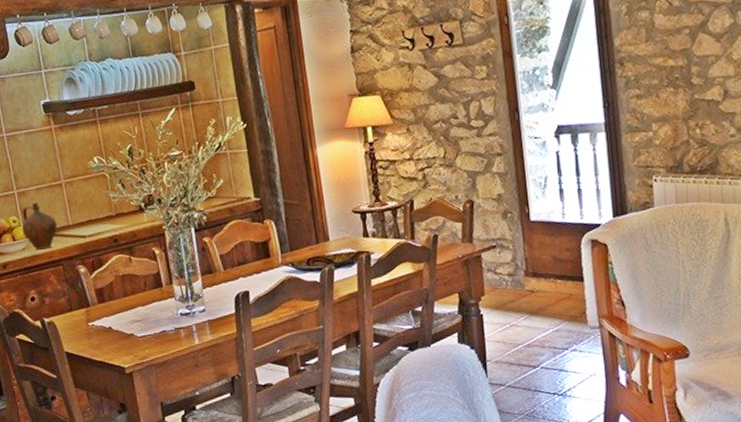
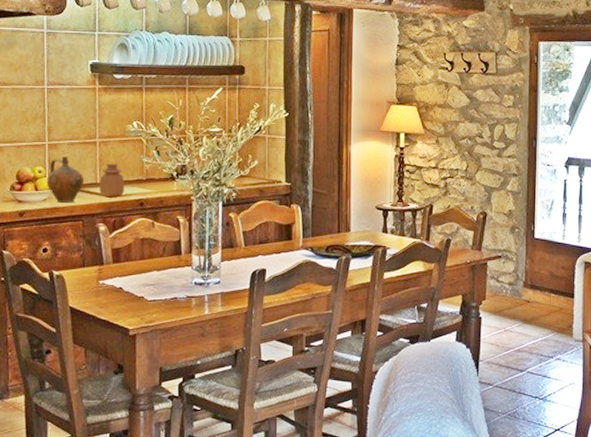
jar: none [71,202,97,239] -> present [100,163,124,198]

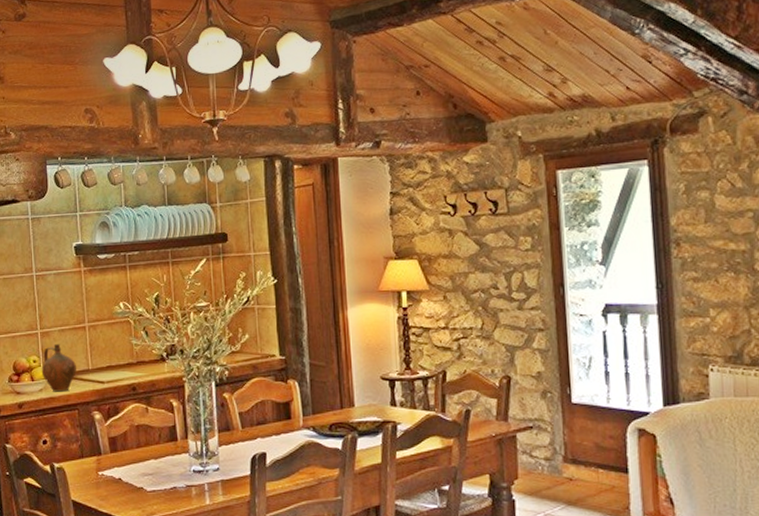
jar: present [100,163,124,198] -> none [92,347,116,384]

